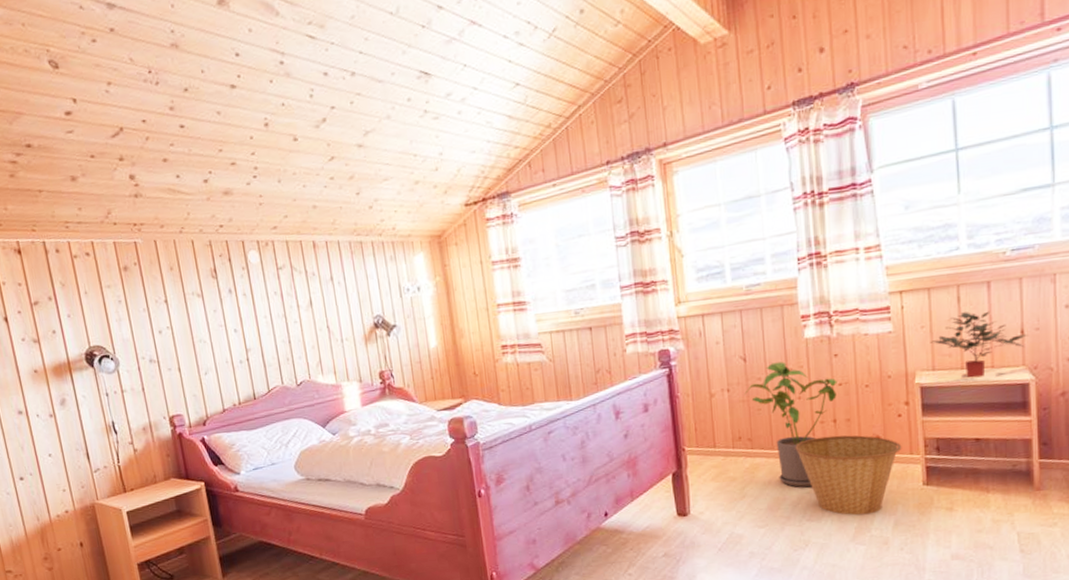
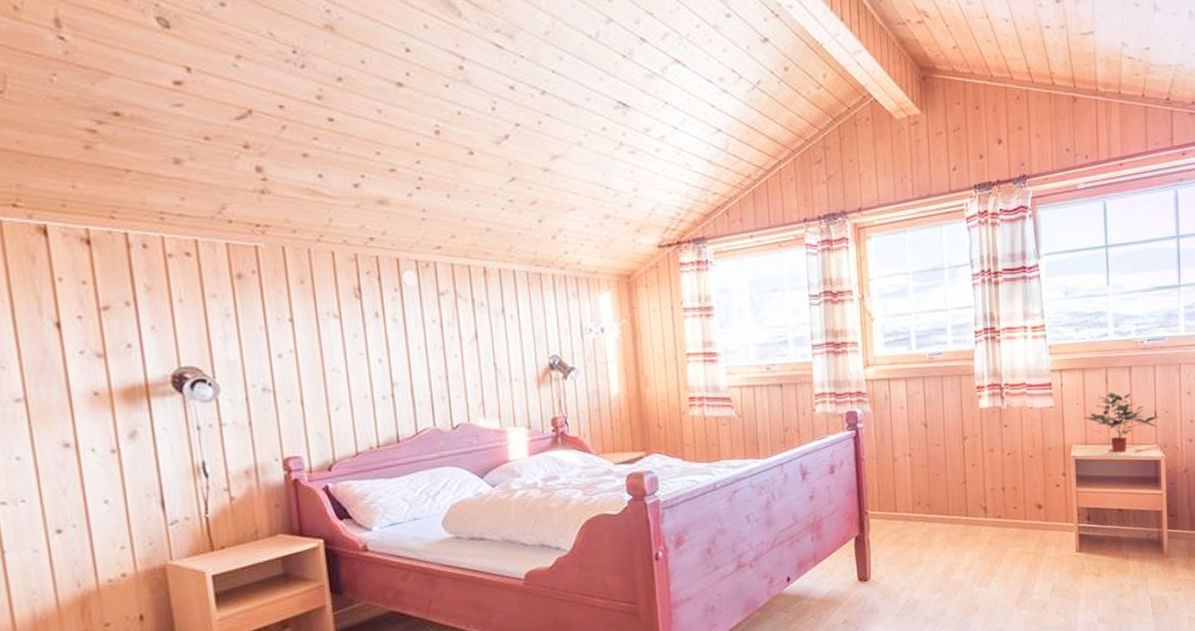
house plant: present [744,362,837,488] -> none [924,429,1006,553]
basket: present [795,435,902,515] -> none [968,502,1060,581]

